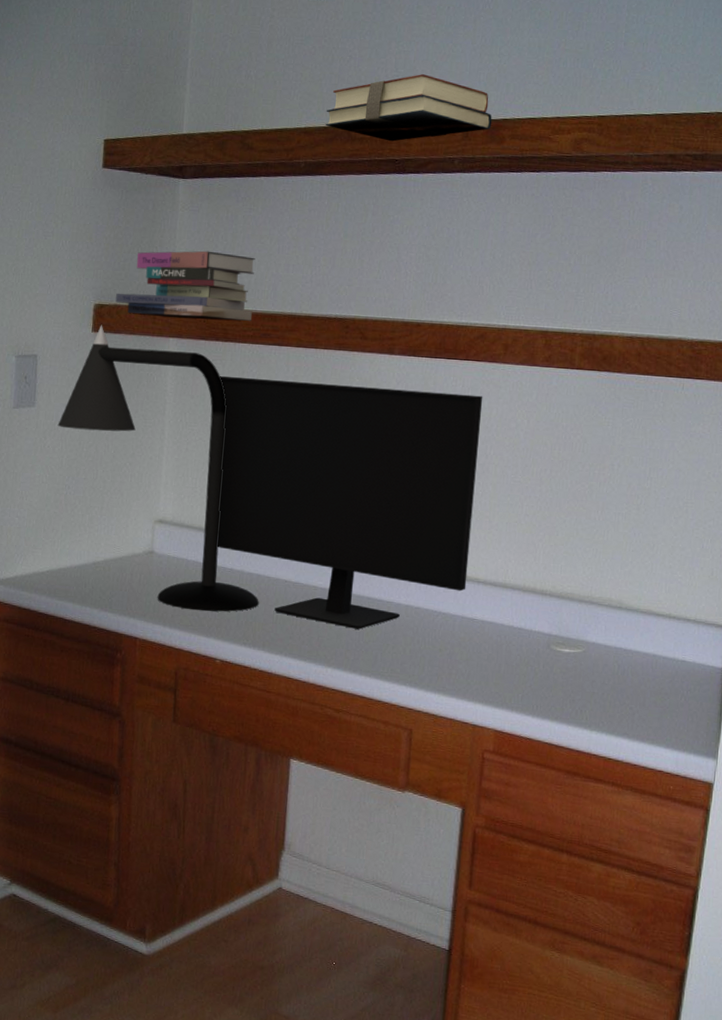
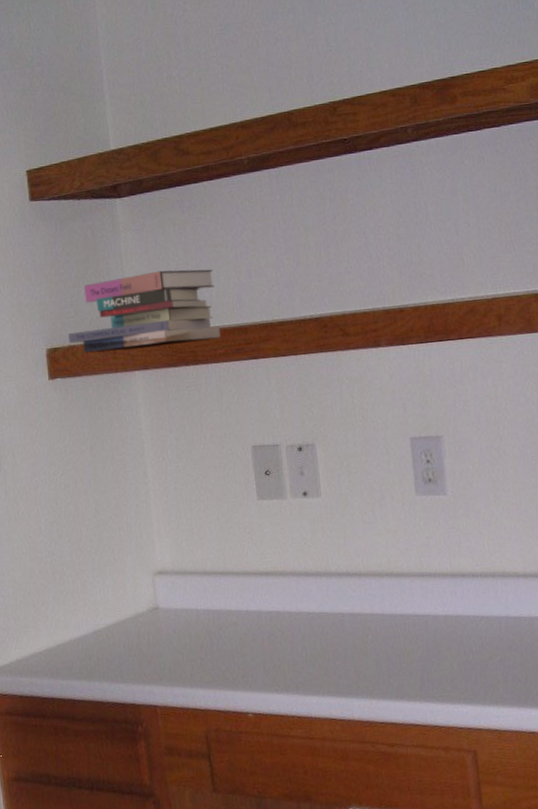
desk lamp: present [57,324,259,612] -> none [28,370,284,665]
monitor: present [218,376,483,629] -> none [197,374,506,652]
books: present [325,74,492,142] -> none [260,44,440,121]

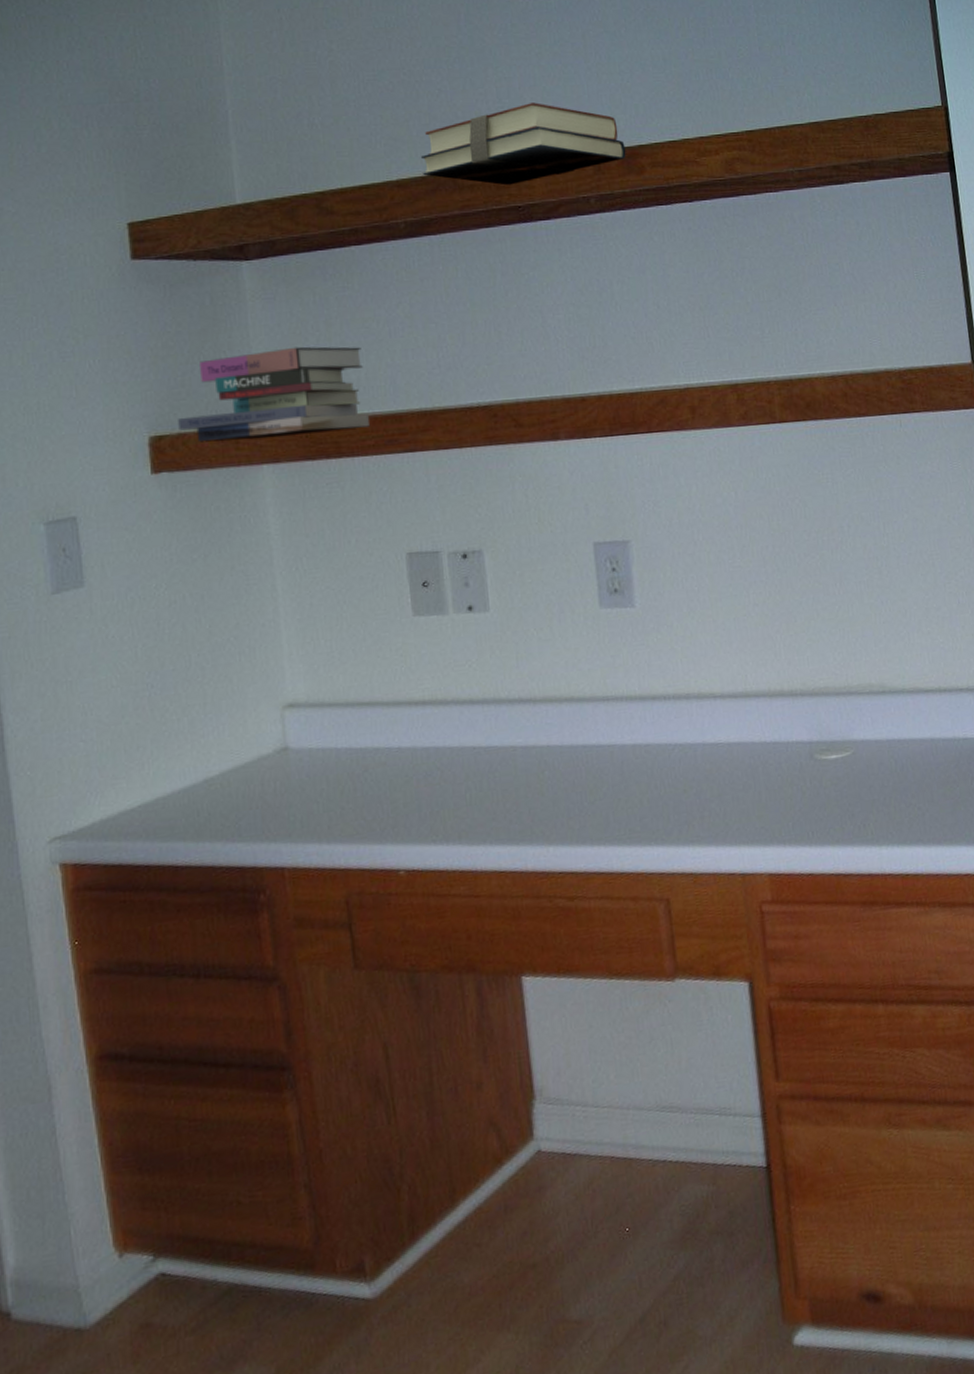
books: none [260,44,440,121] -> present [420,102,626,186]

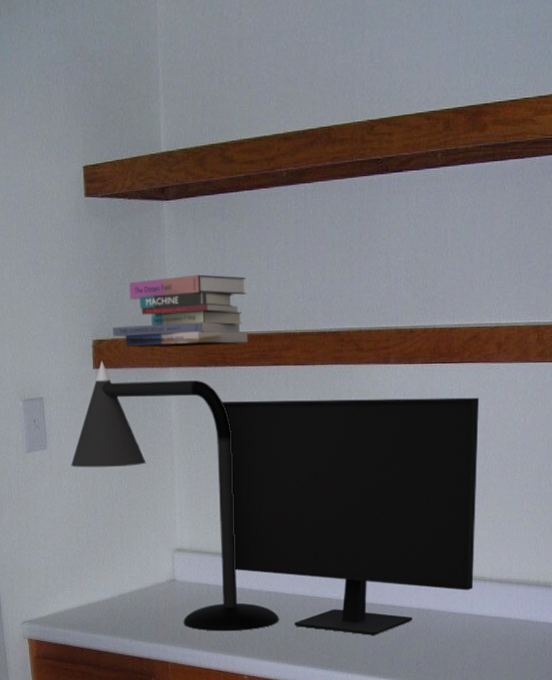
desk lamp: none [121,462,444,815] -> present [71,360,279,632]
monitor: none [340,472,702,791] -> present [222,397,480,635]
books: present [420,102,626,186] -> none [303,62,473,140]

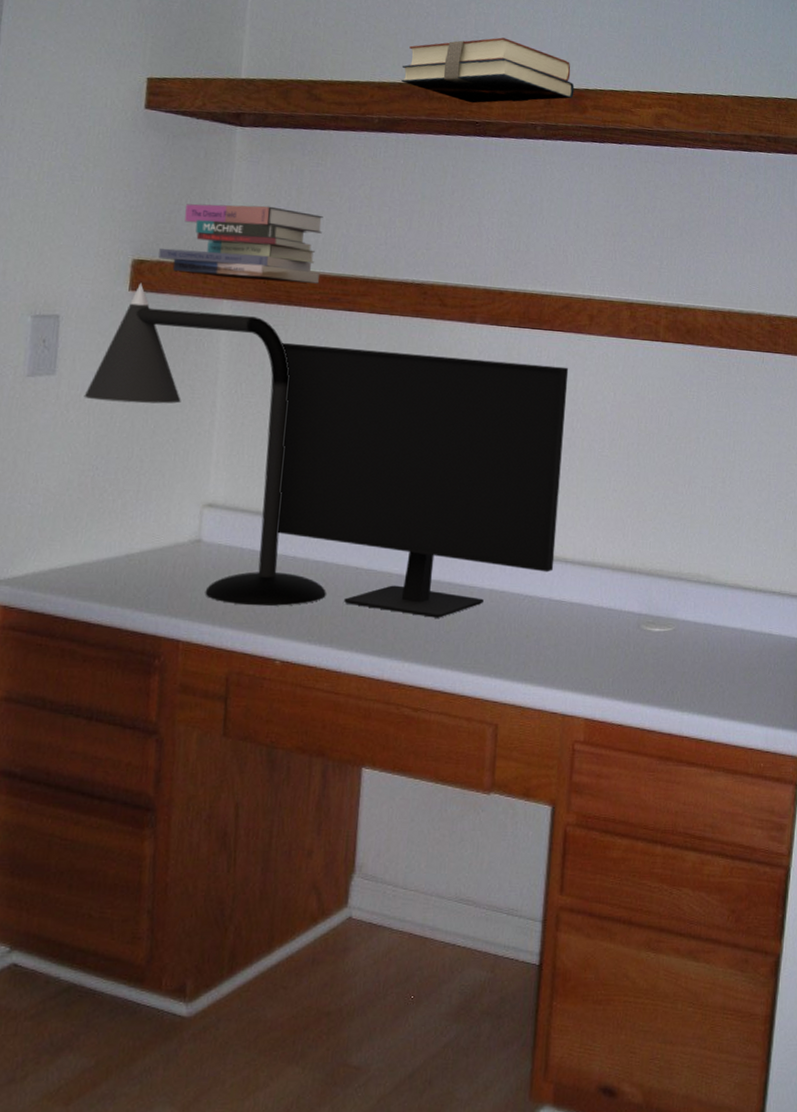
books: none [303,62,473,140] -> present [400,37,575,104]

